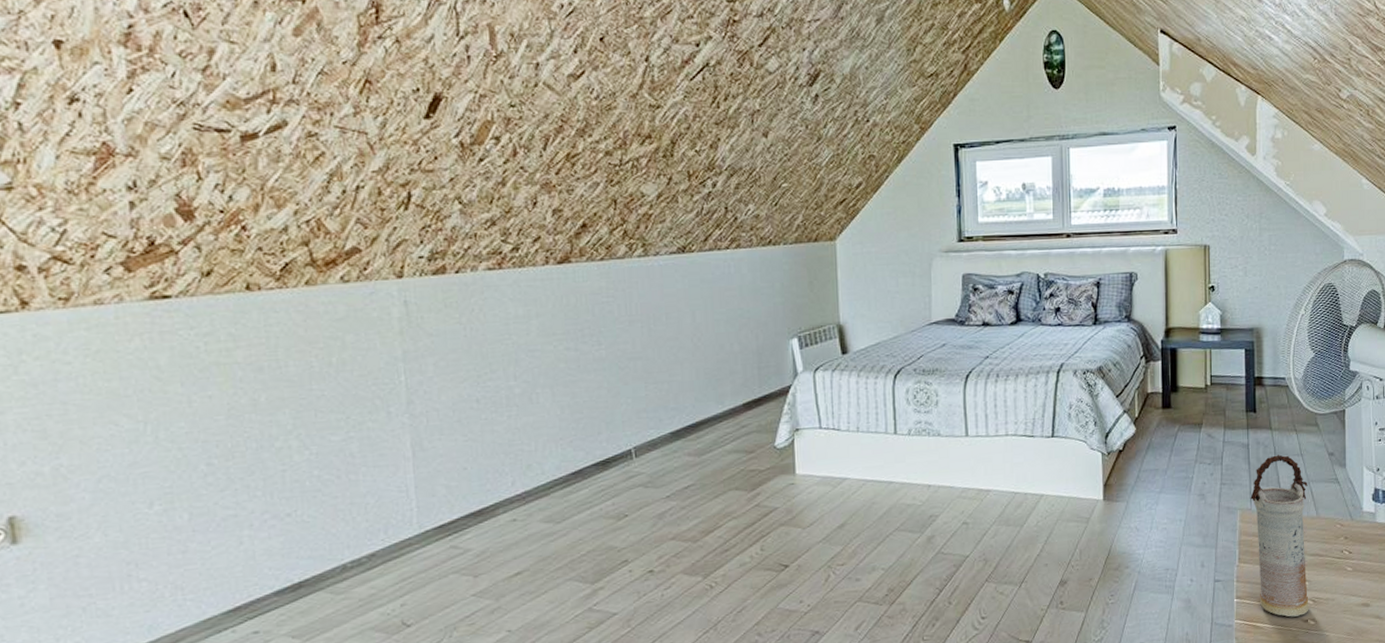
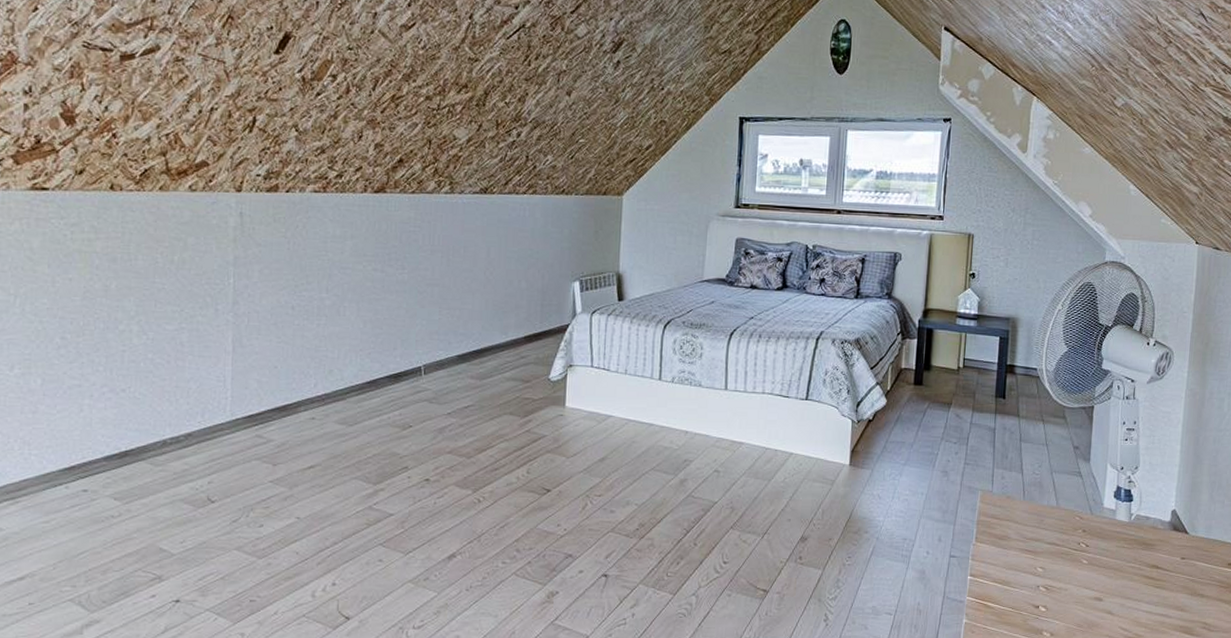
vase: present [1250,454,1309,617] -> none [992,442,1051,601]

